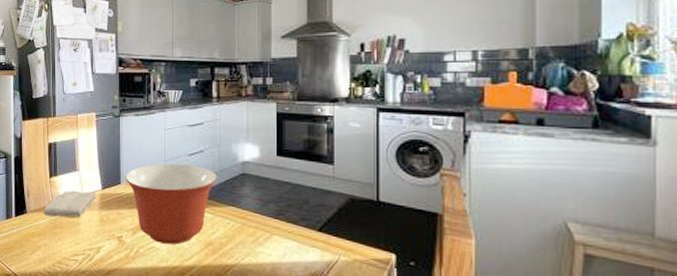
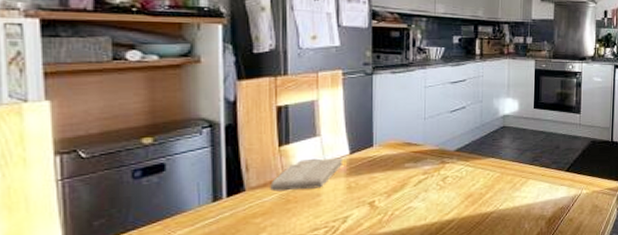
mixing bowl: present [125,163,218,244] -> none [378,121,479,202]

